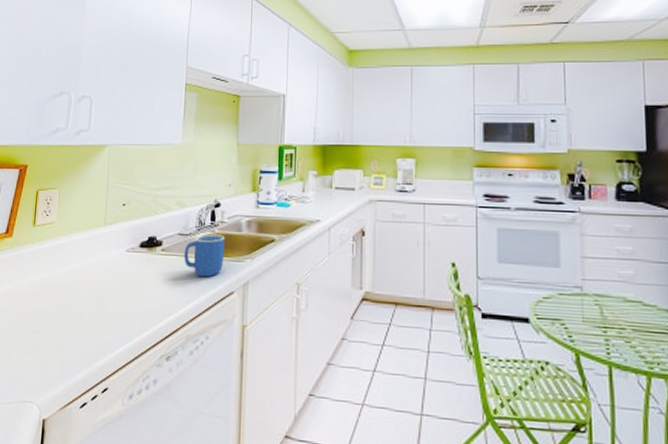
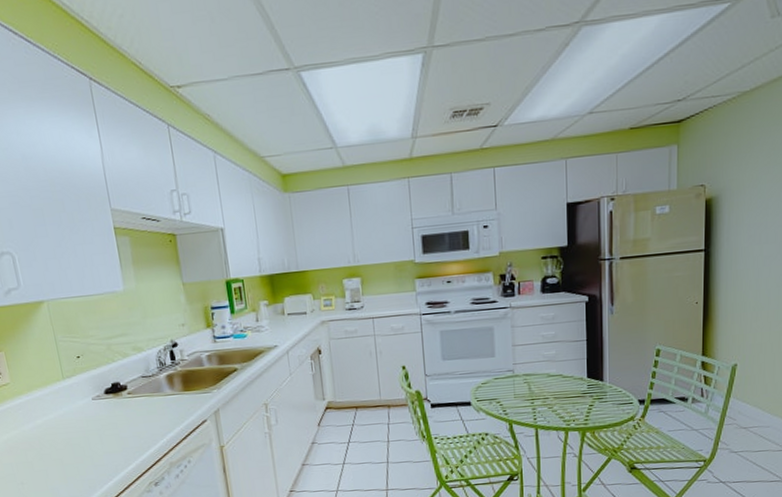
mug: present [184,235,225,278] -> none [150,372,192,412]

